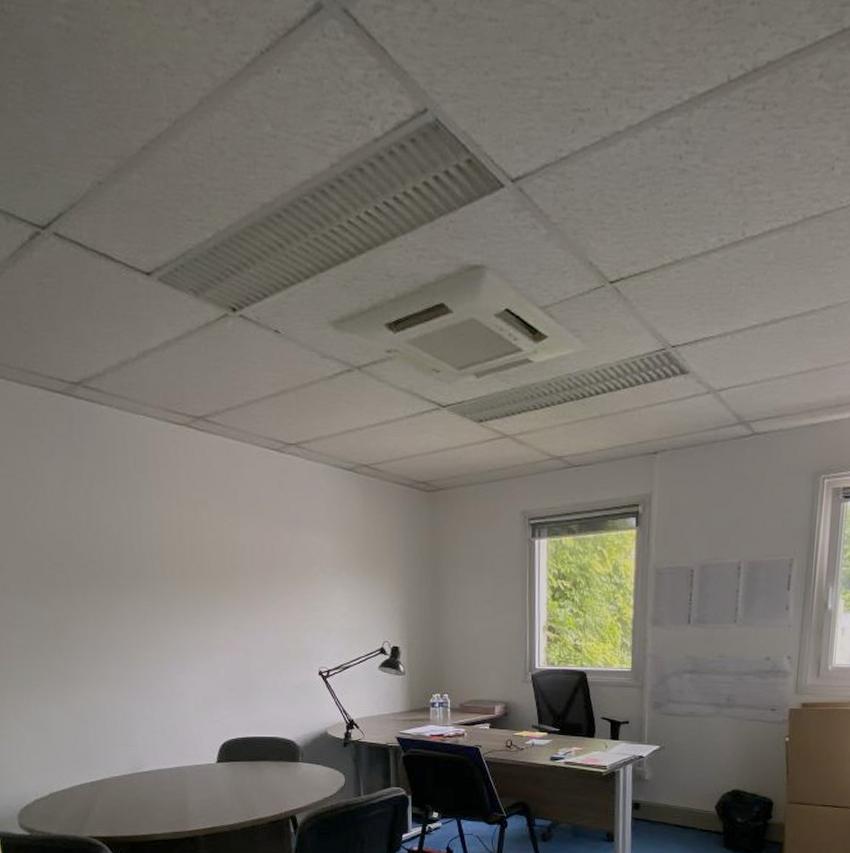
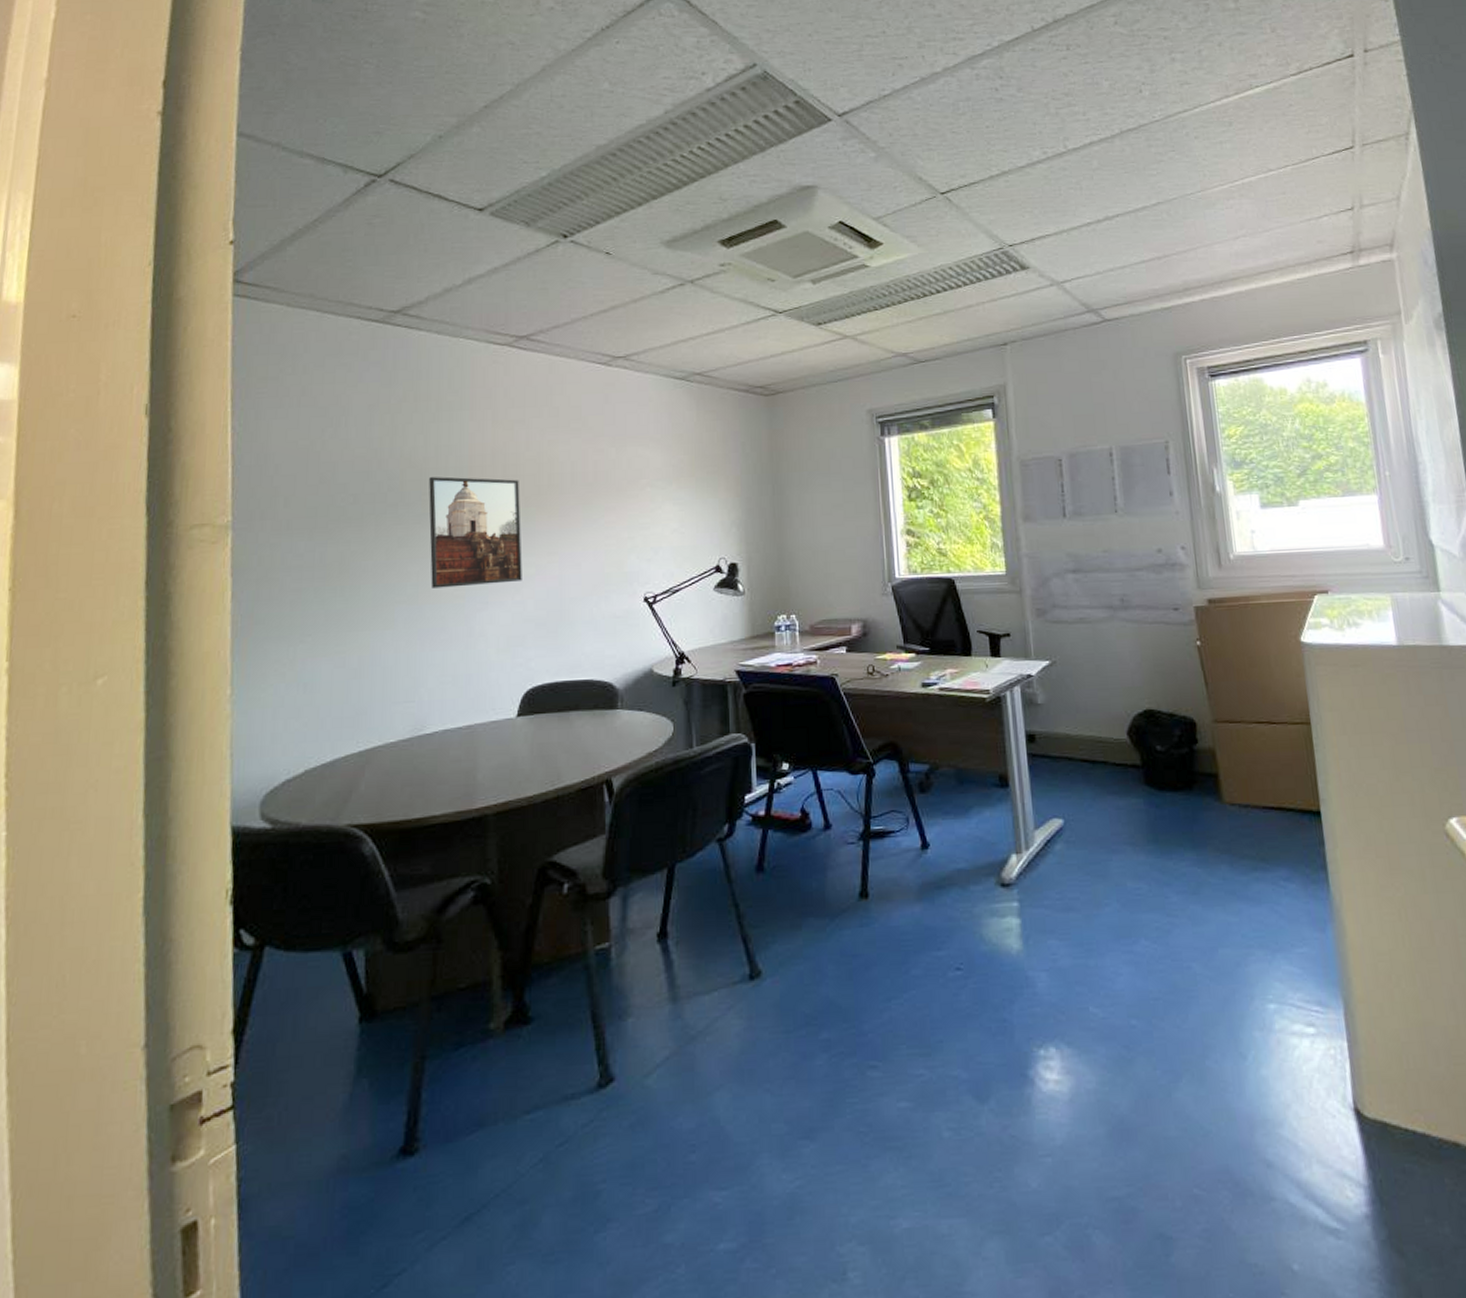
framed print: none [125,552,214,653] -> present [429,477,522,588]

